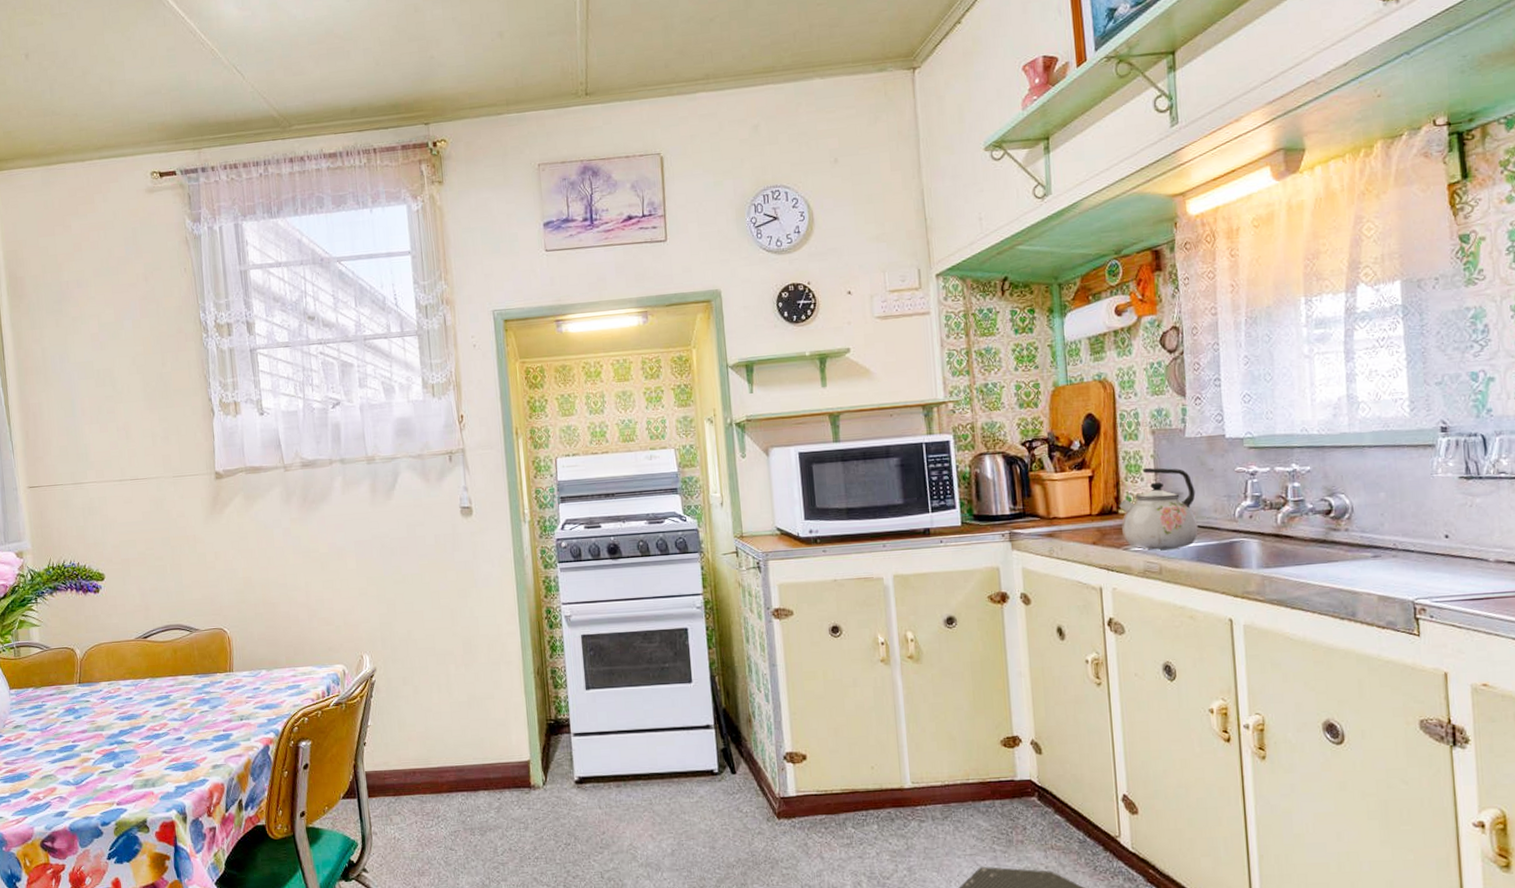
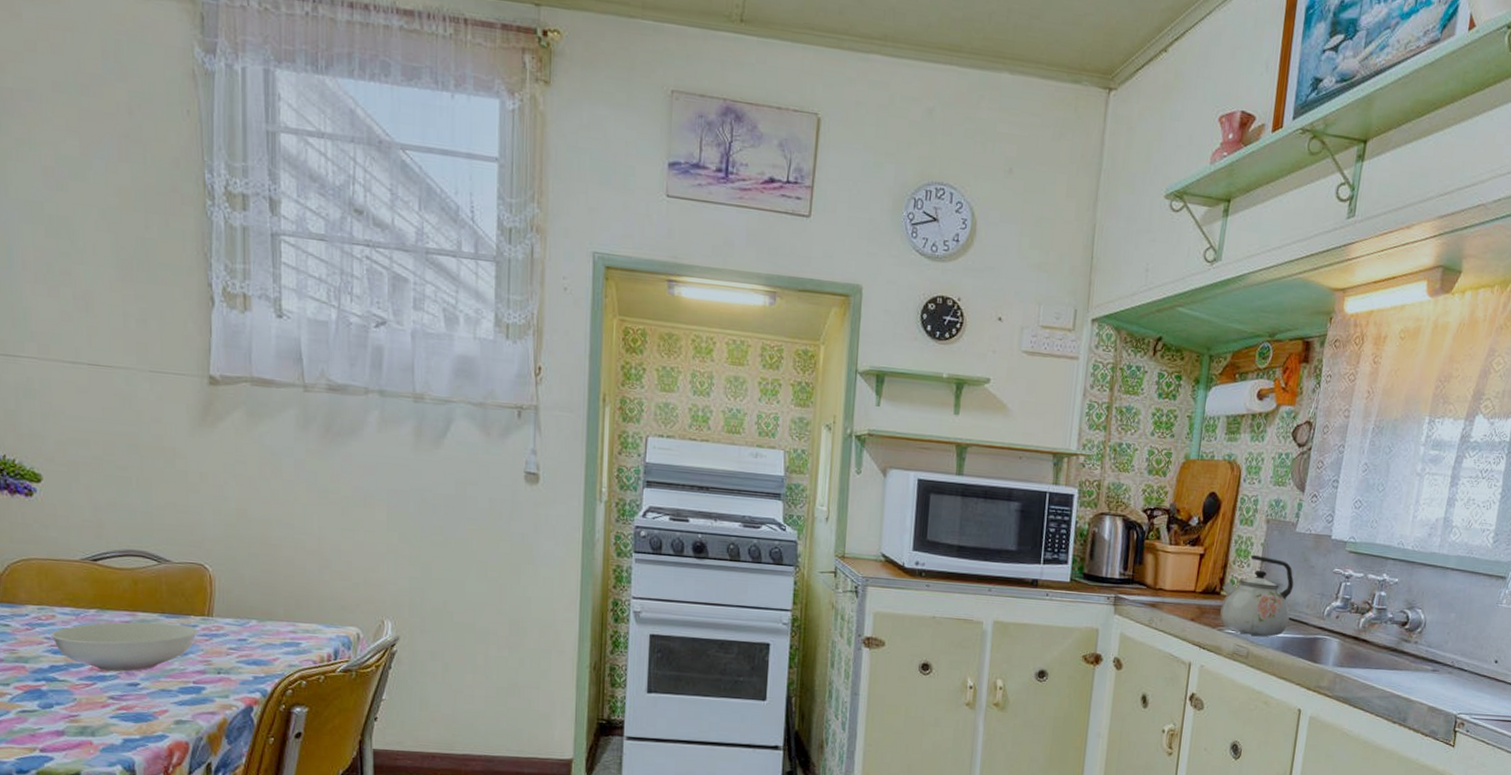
bowl: none [118,682,224,729] -> present [50,621,199,672]

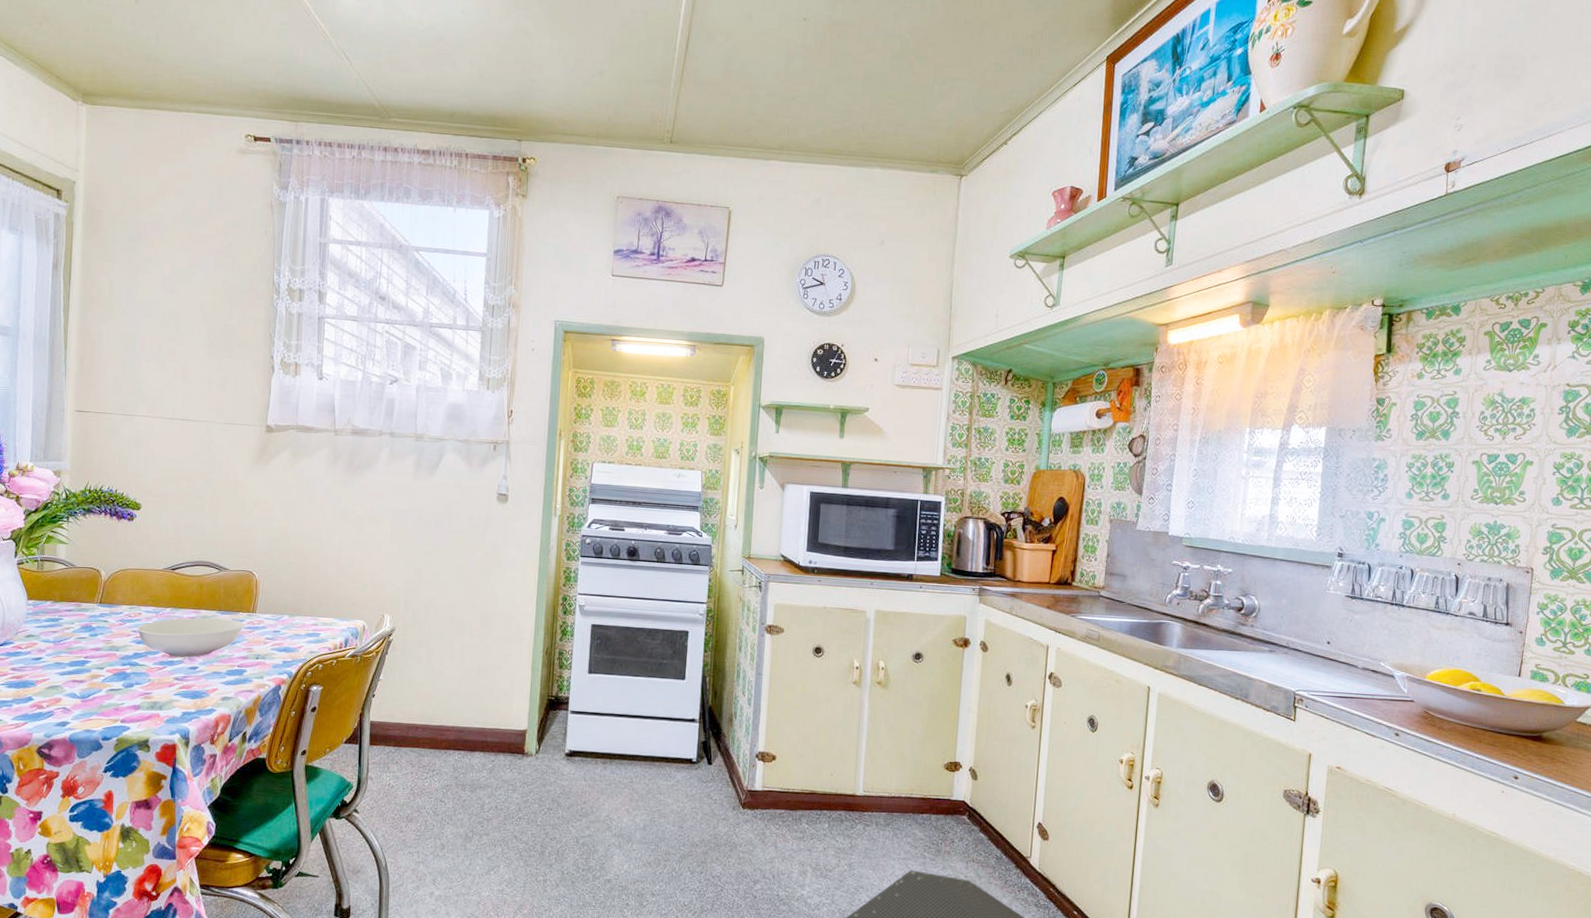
kettle: present [1220,554,1294,637] -> none [1072,550,1137,622]

